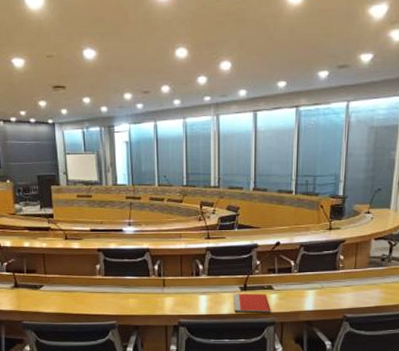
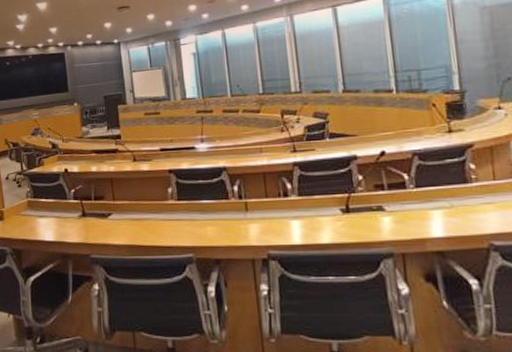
notebook: present [233,293,271,313] -> none [333,216,386,241]

